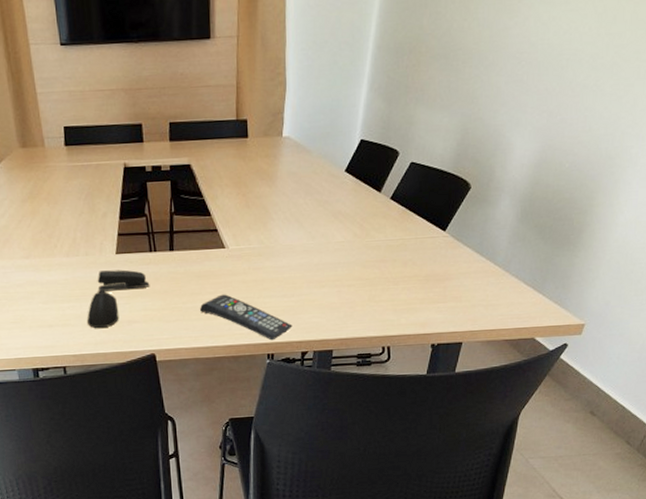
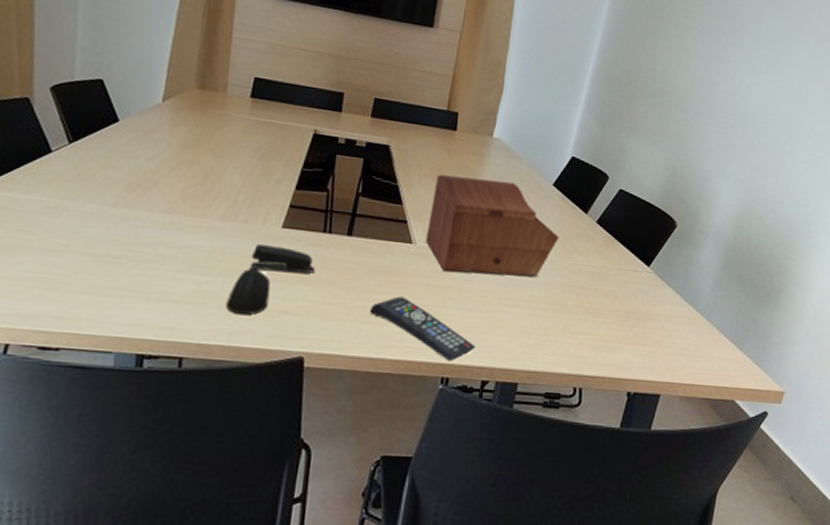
sewing box: none [236,176,356,268] -> present [426,174,559,277]

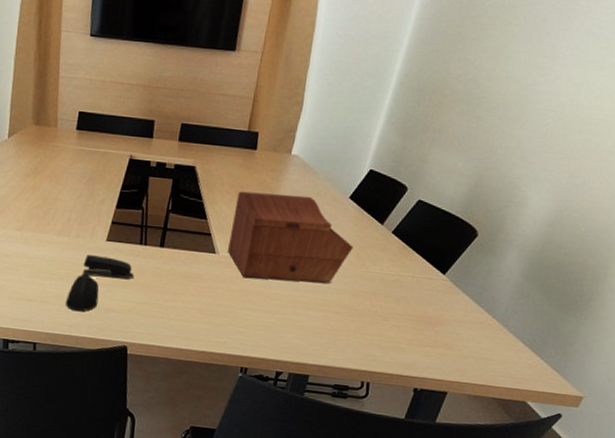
remote control: present [370,296,476,362] -> none [180,299,272,355]

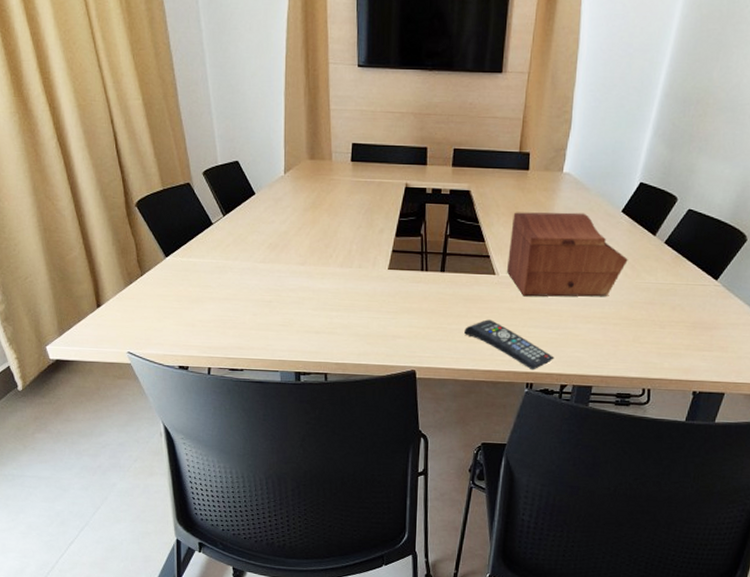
computer mouse: present [65,274,99,312] -> none [352,303,385,340]
stapler: present [82,255,135,279] -> none [367,284,418,305]
remote control: none [180,299,272,355] -> present [464,319,555,370]

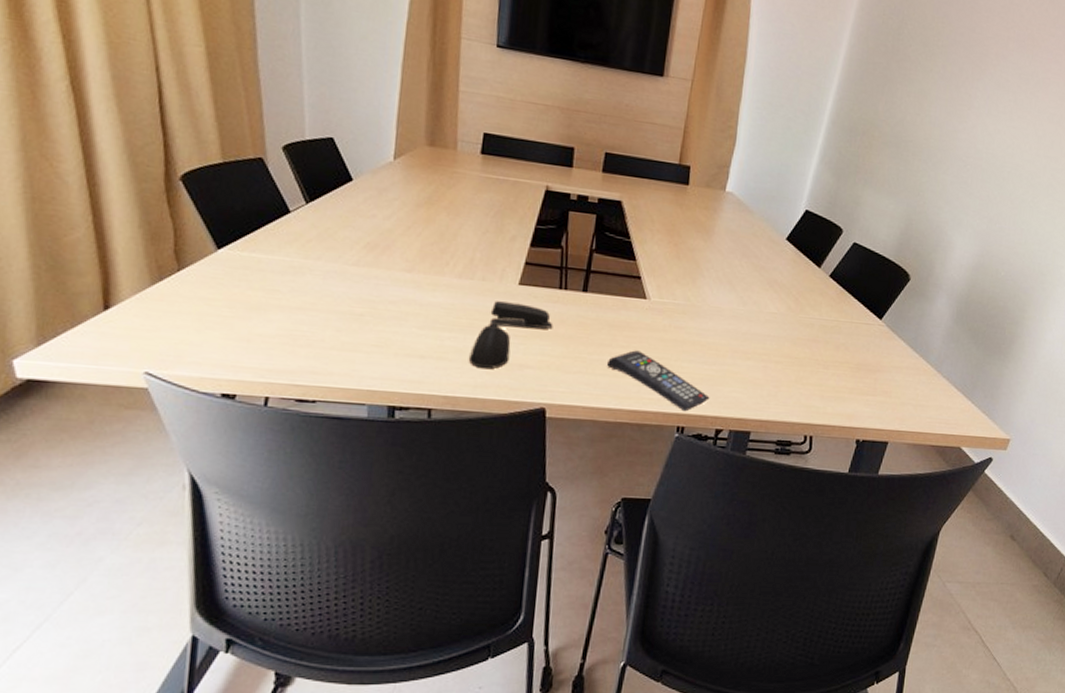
computer mouse: none [352,303,385,340] -> present [468,324,511,369]
stapler: none [367,284,418,305] -> present [489,301,553,329]
sewing box: present [507,212,628,297] -> none [660,229,792,331]

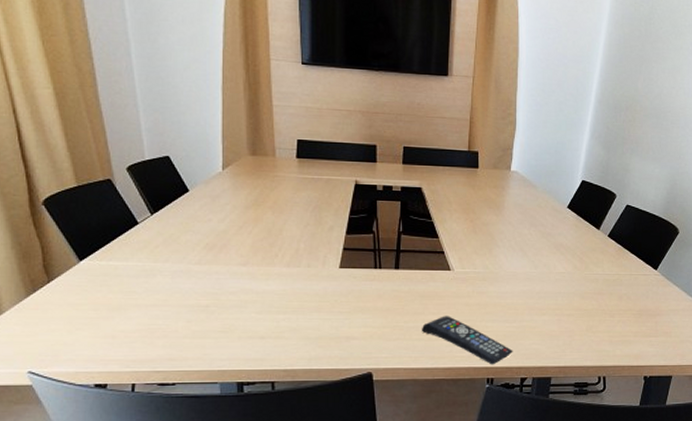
computer mouse: present [468,324,511,369] -> none [302,304,337,343]
stapler: present [489,301,553,329] -> none [317,284,372,305]

